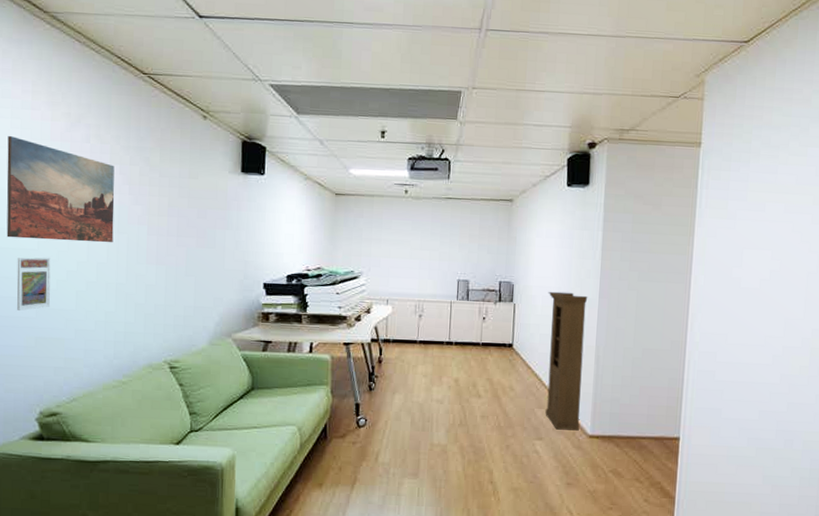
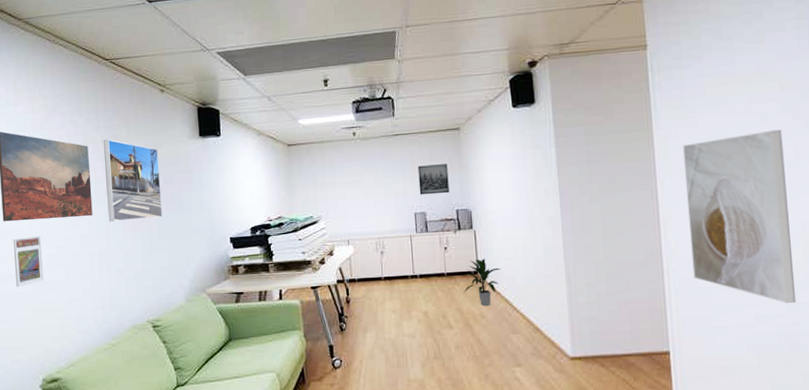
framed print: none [130,161,194,254] -> present [103,139,163,222]
wall art: none [465,232,496,264] -> present [418,164,449,195]
indoor plant: none [496,332,535,379] -> present [463,258,501,306]
cabinet: present [545,291,588,431] -> none [507,212,559,354]
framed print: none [711,240,808,403] -> present [682,129,797,303]

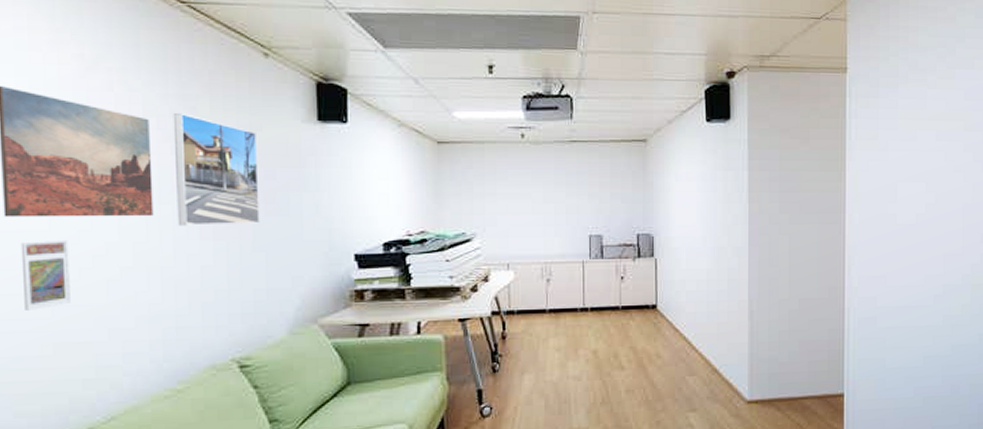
wall art: present [418,164,449,195] -> none [596,180,631,215]
indoor plant: present [463,258,501,306] -> none [639,291,682,344]
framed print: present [682,129,797,303] -> none [872,170,962,345]

